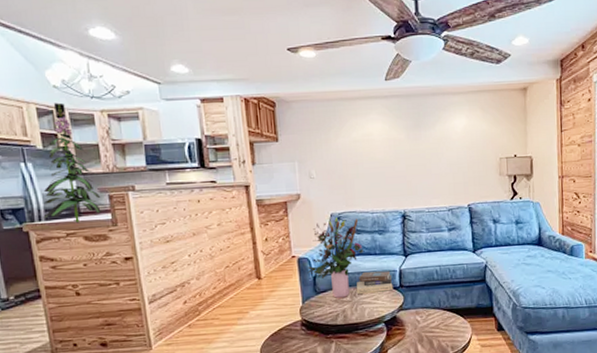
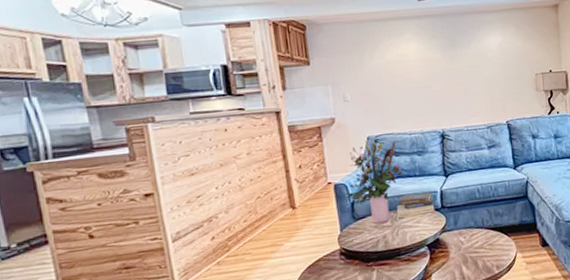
plant: present [42,102,103,222] -> none [49,32,120,159]

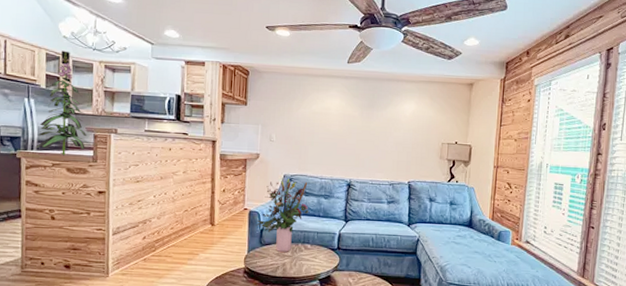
plant: none [49,32,120,159] -> present [34,50,88,155]
books: present [396,192,435,219] -> none [297,230,332,252]

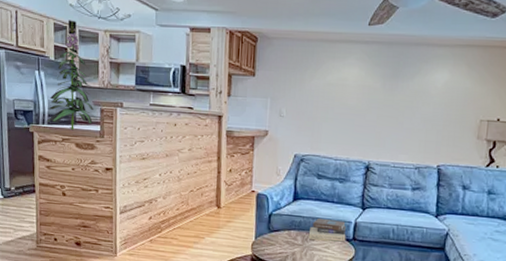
bouquet: present [256,177,309,253] -> none [264,157,321,241]
books: none [297,230,332,252] -> present [308,217,347,242]

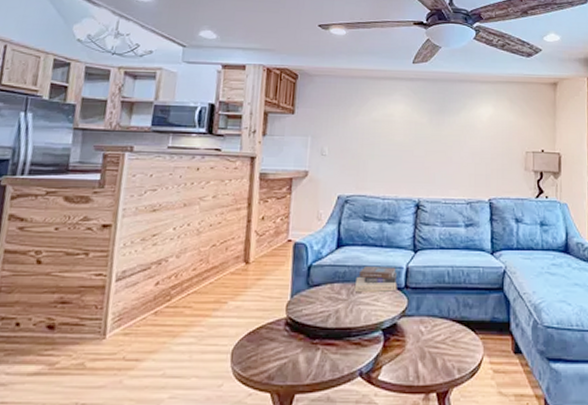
plant: present [45,20,95,130] -> none [25,56,98,180]

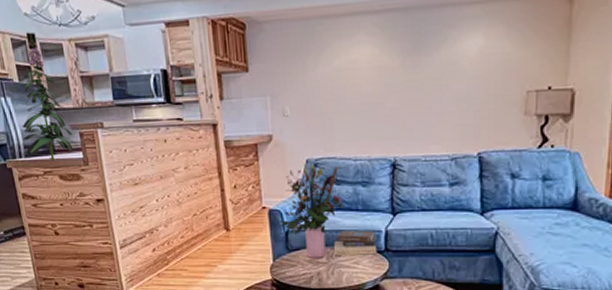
plant: none [25,56,98,180] -> present [22,32,75,160]
bouquet: none [302,199,369,296] -> present [279,163,343,259]

